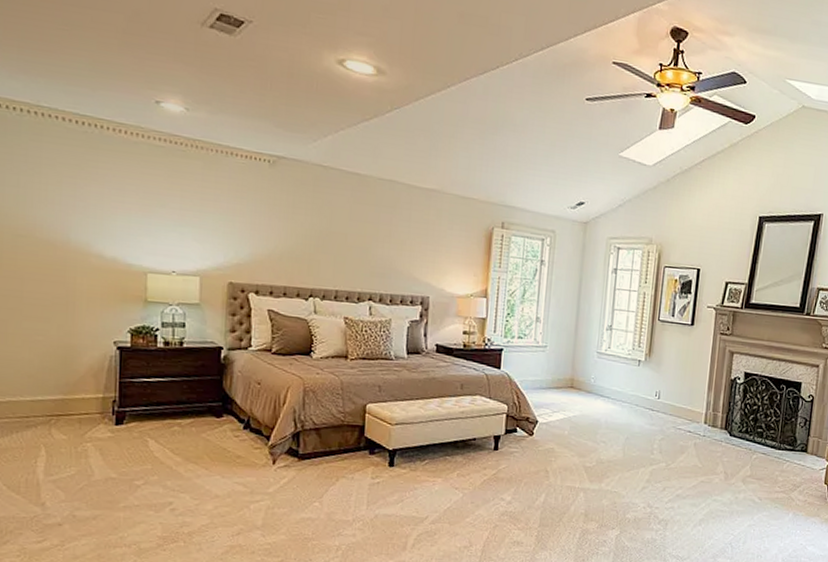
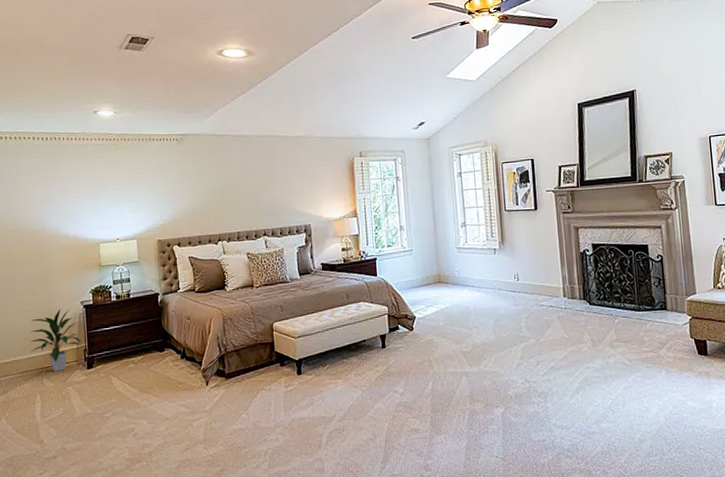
indoor plant: none [36,345,110,423] -> present [30,308,81,372]

